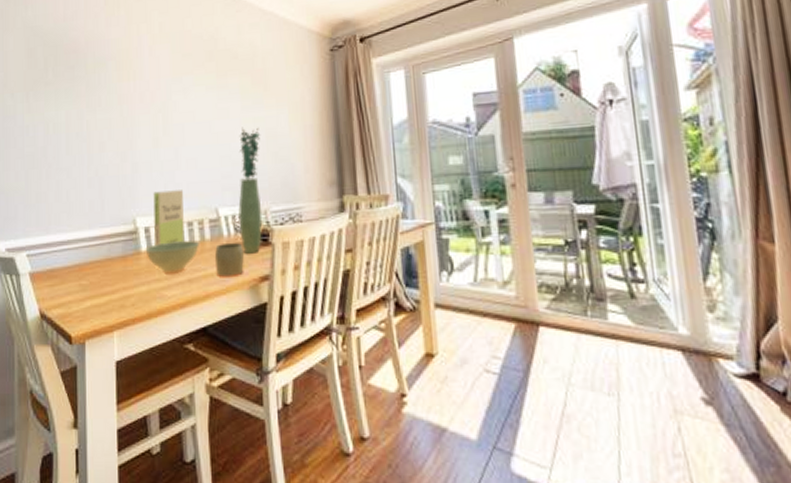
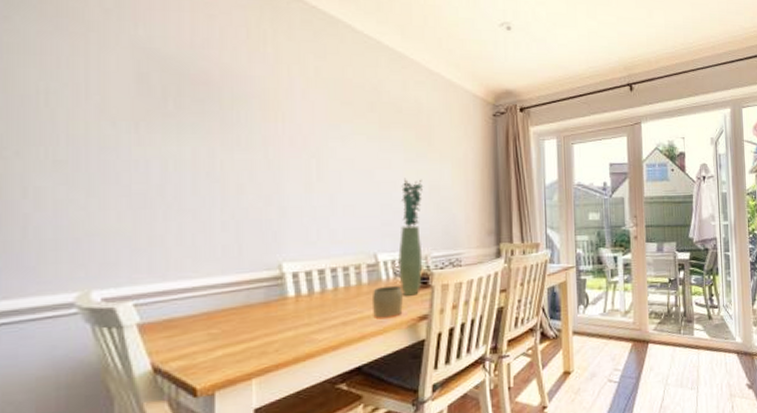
bowl: present [145,241,200,274] -> none [293,285,357,318]
book: present [153,190,185,246] -> none [304,236,339,291]

